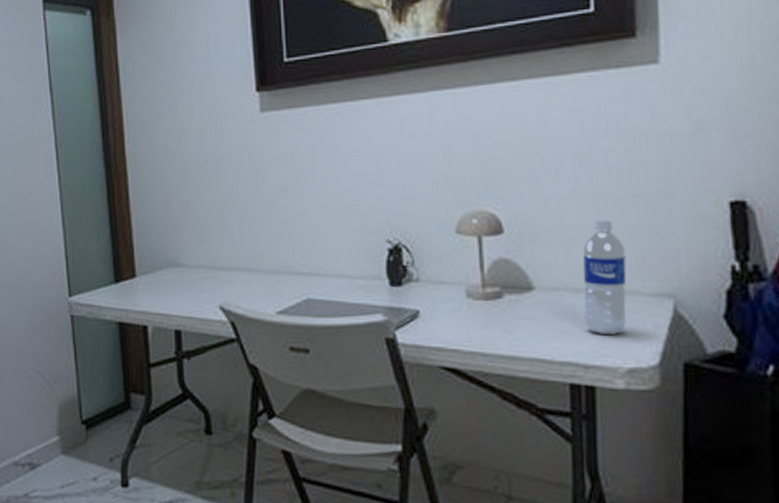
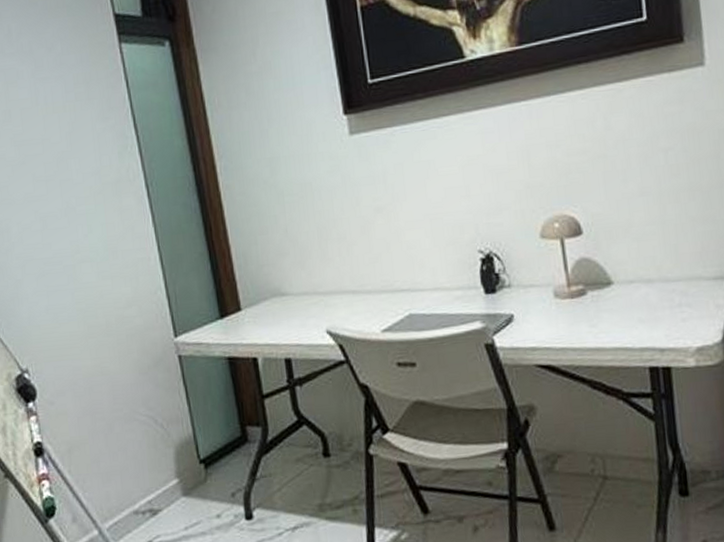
water bottle: present [583,219,627,334] -> none [652,212,693,319]

